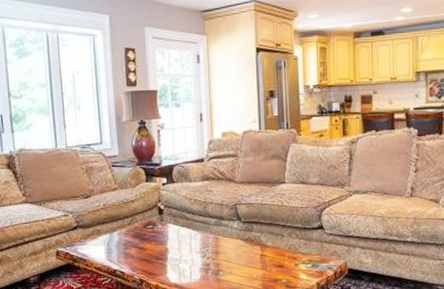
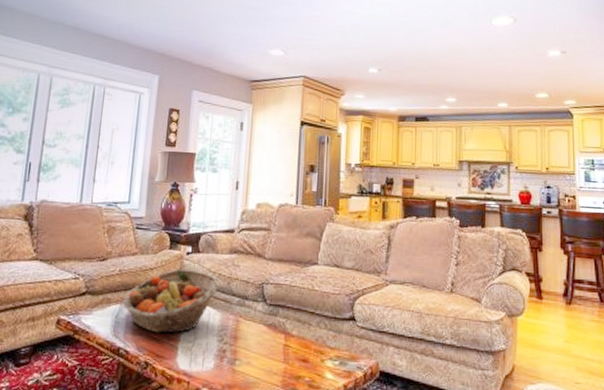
fruit basket: none [112,199,197,255] -> present [123,269,220,334]

